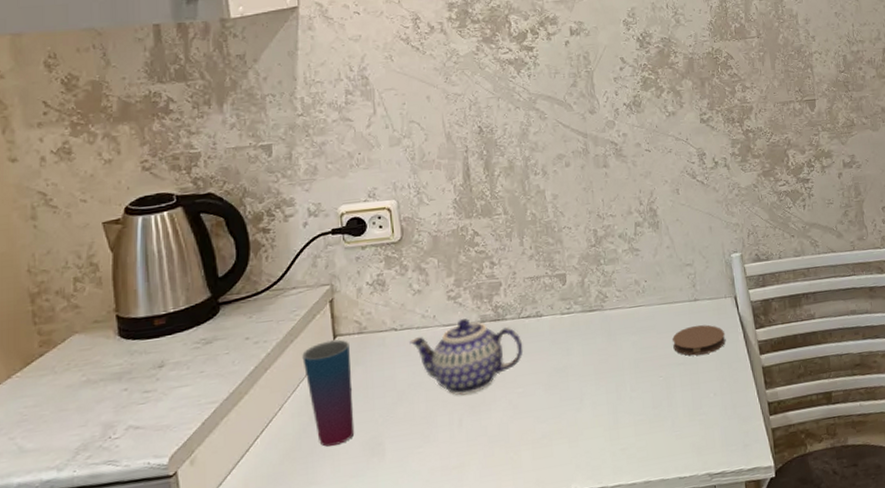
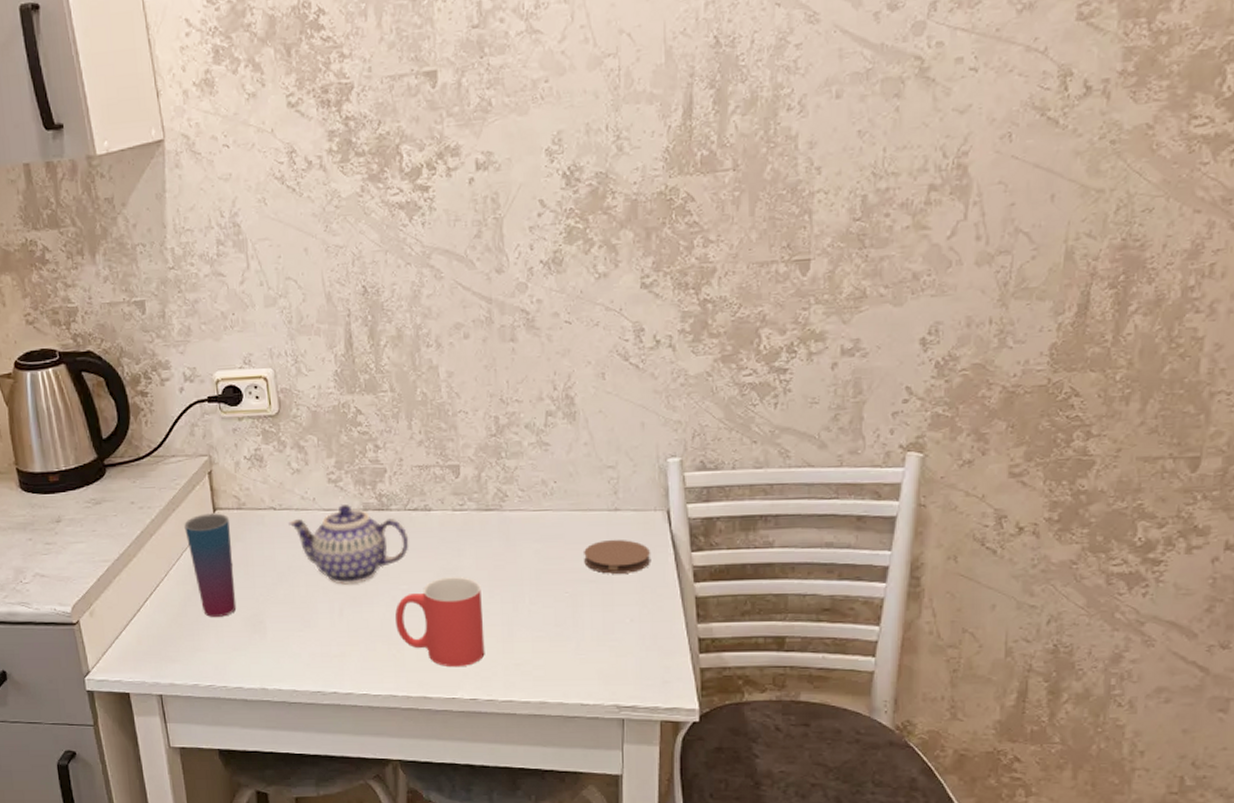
mug: none [512,373,594,462] -> present [395,577,485,668]

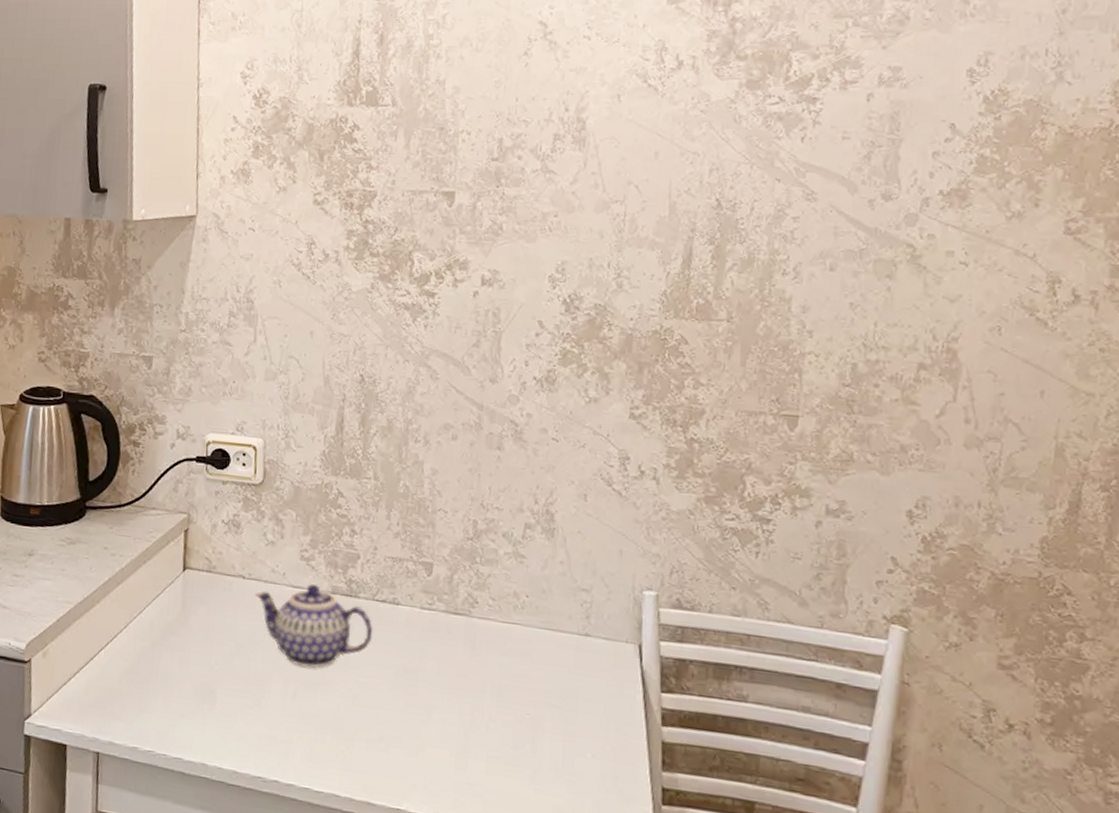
cup: present [184,513,237,617] -> none [152,570,197,680]
mug: present [395,577,485,668] -> none [348,676,440,776]
coaster: present [584,539,651,574] -> none [549,665,619,705]

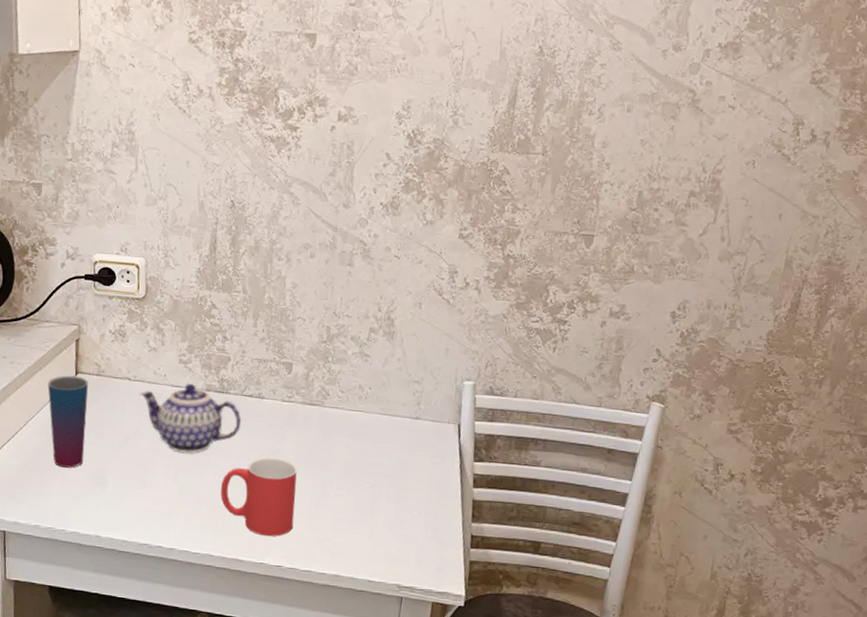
cup: none [152,570,197,680] -> present [47,375,88,468]
mug: none [348,676,440,776] -> present [220,457,297,537]

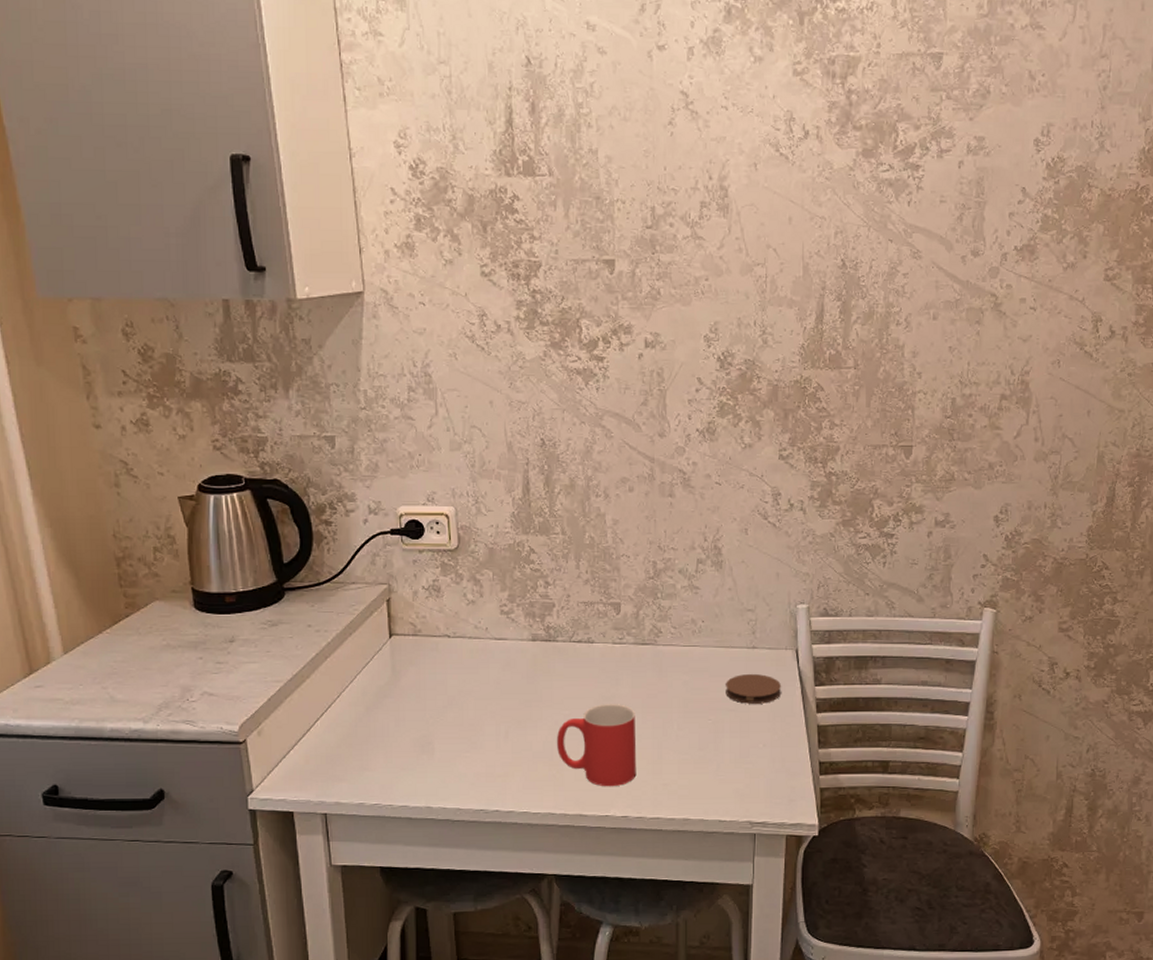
cup: present [47,375,88,468] -> none [360,638,407,738]
teapot: present [140,382,242,454] -> none [461,634,572,709]
coaster: none [386,442,442,473] -> present [726,673,782,704]

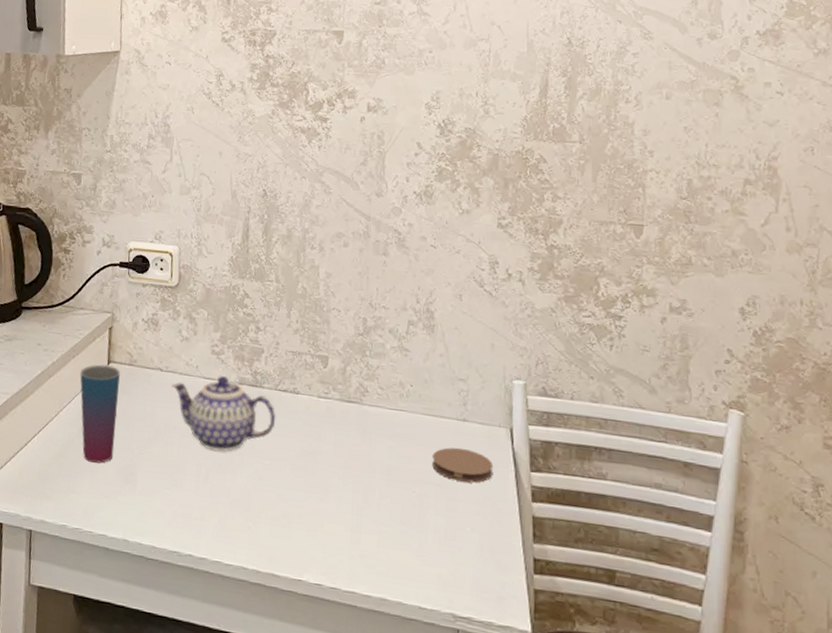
cup: none [360,638,407,738] -> present [80,364,120,463]
teapot: none [461,634,572,709] -> present [172,375,276,452]
mug: present [557,704,637,787] -> none [255,458,336,550]

